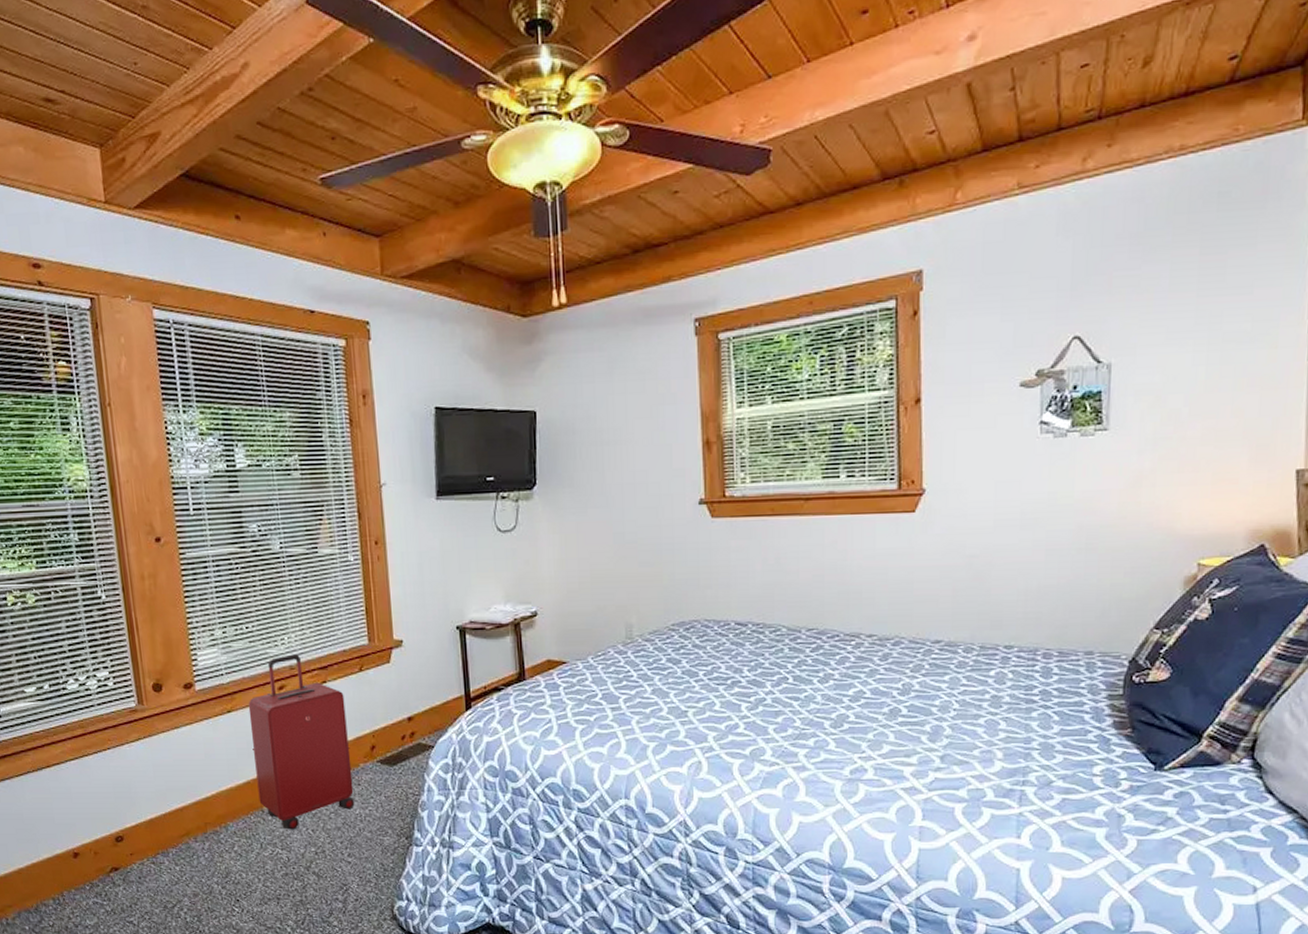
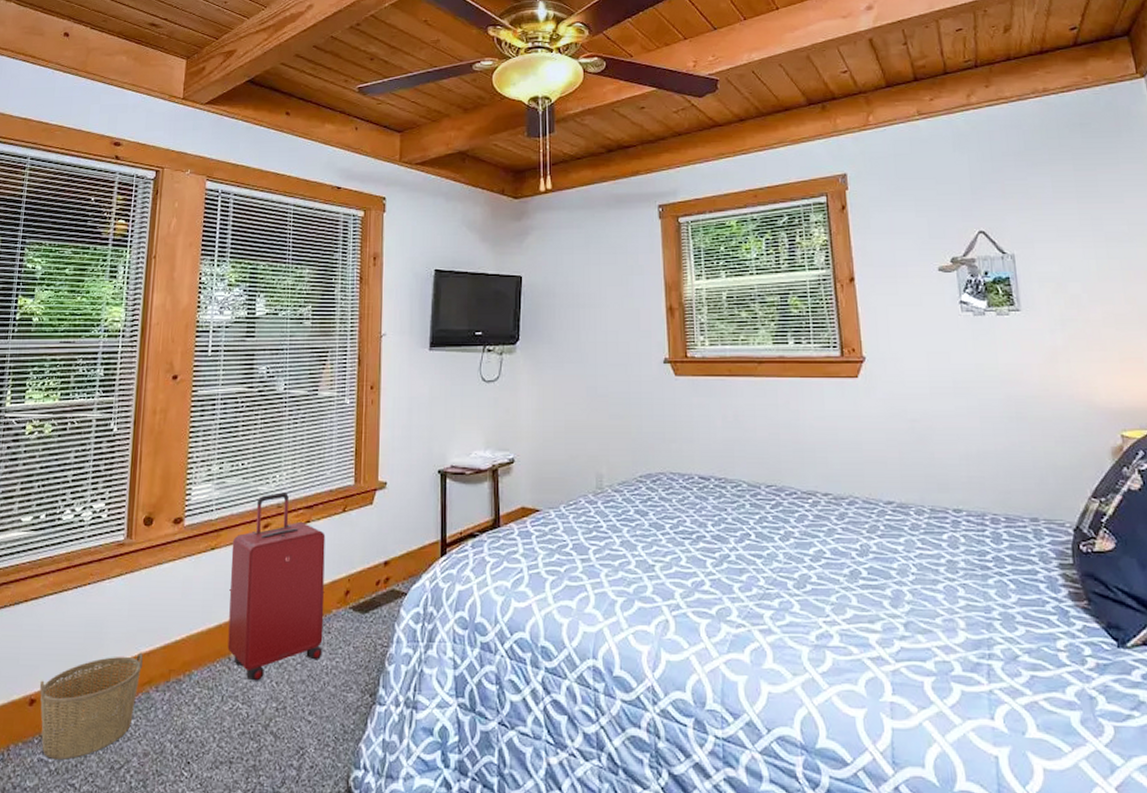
basket: none [79,808,178,902] -> present [39,652,143,760]

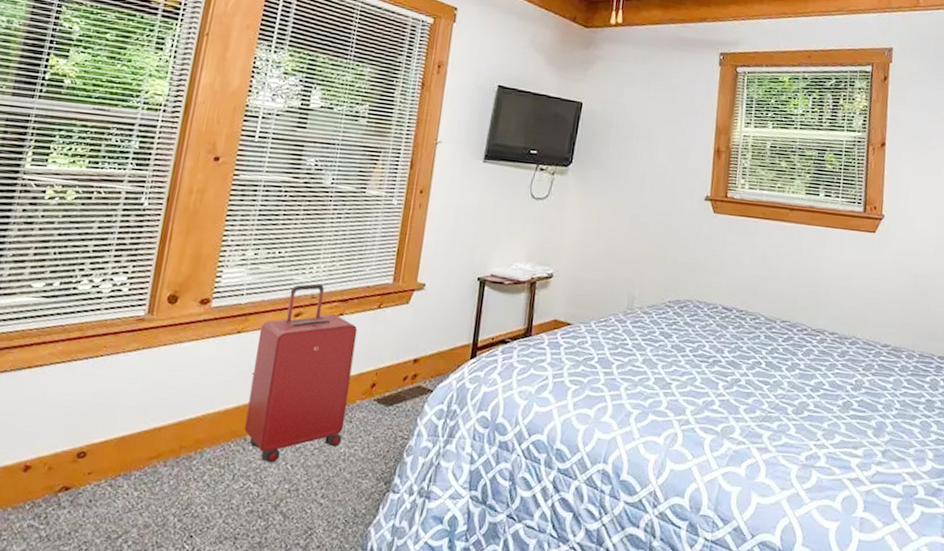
basket: present [39,652,143,760] -> none [33,427,154,527]

